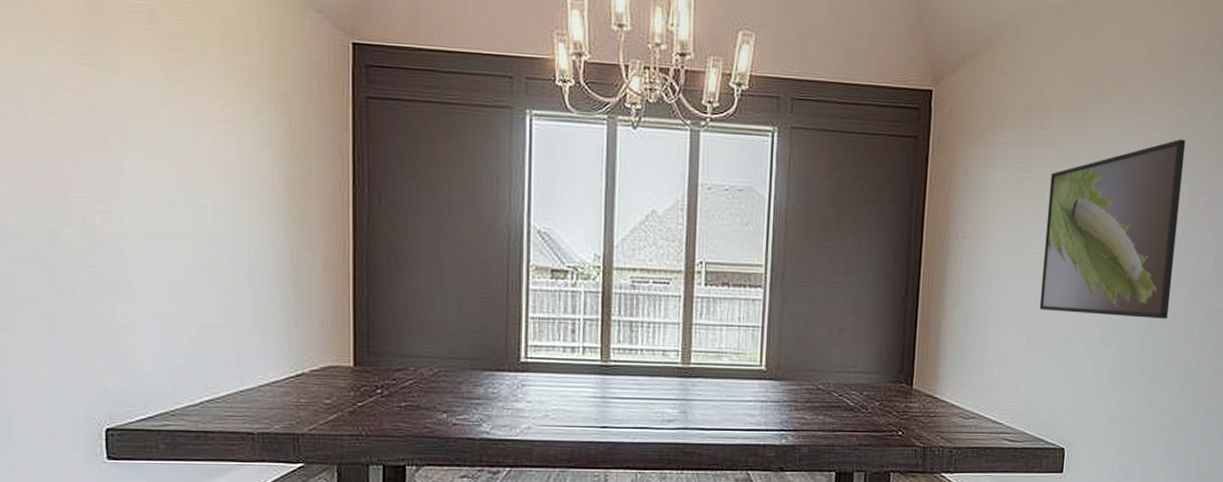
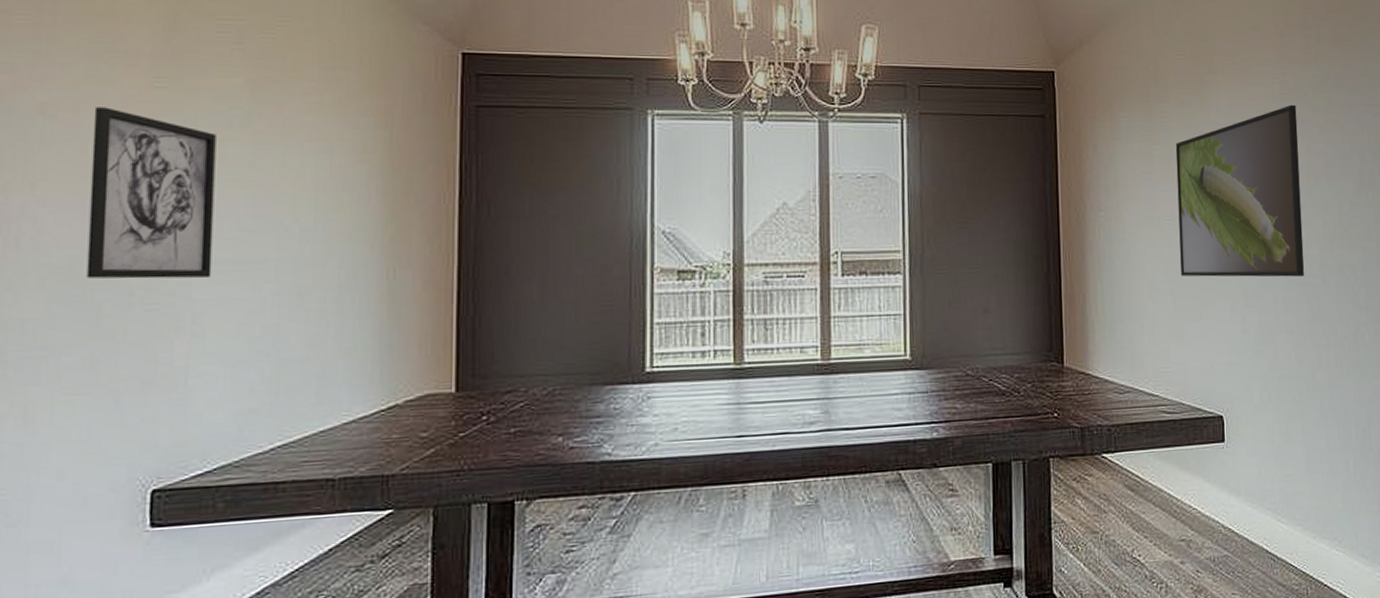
wall art: none [30,80,141,246] -> present [86,107,216,279]

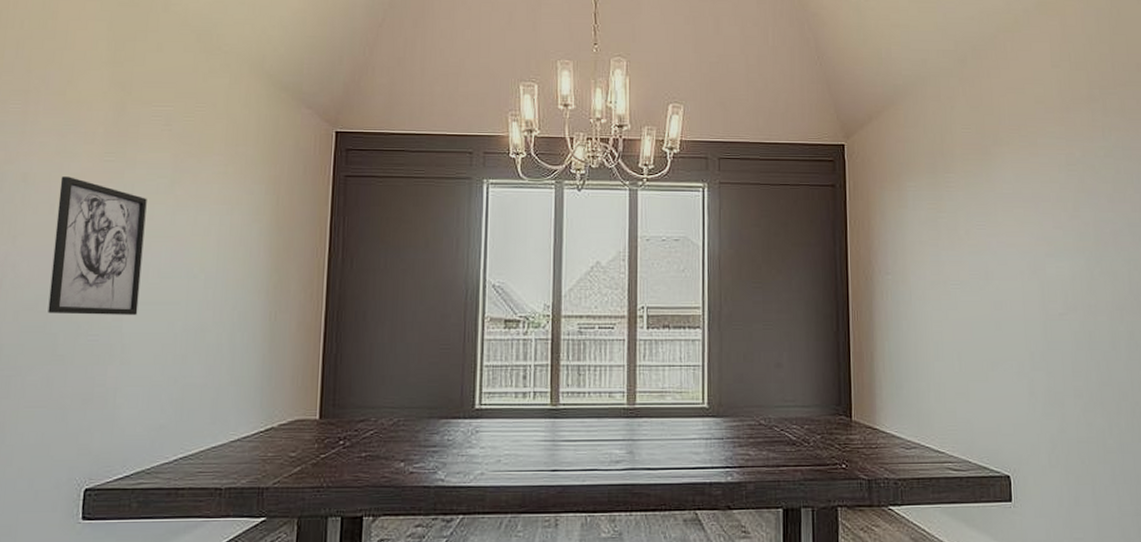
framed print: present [1175,104,1305,277] -> none [961,175,1094,342]

